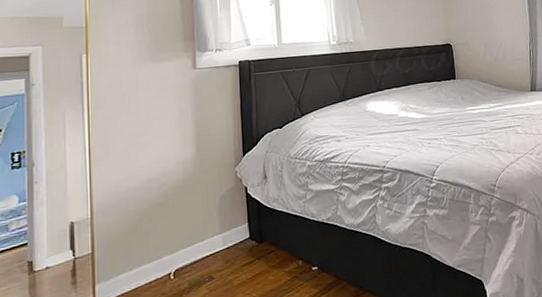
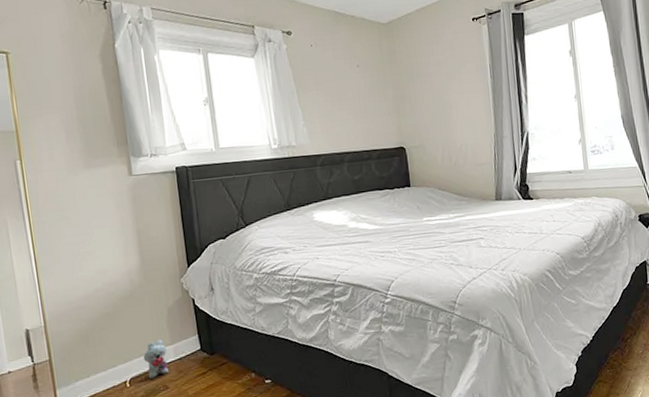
plush toy: none [190,228,215,271] -> present [143,339,168,380]

